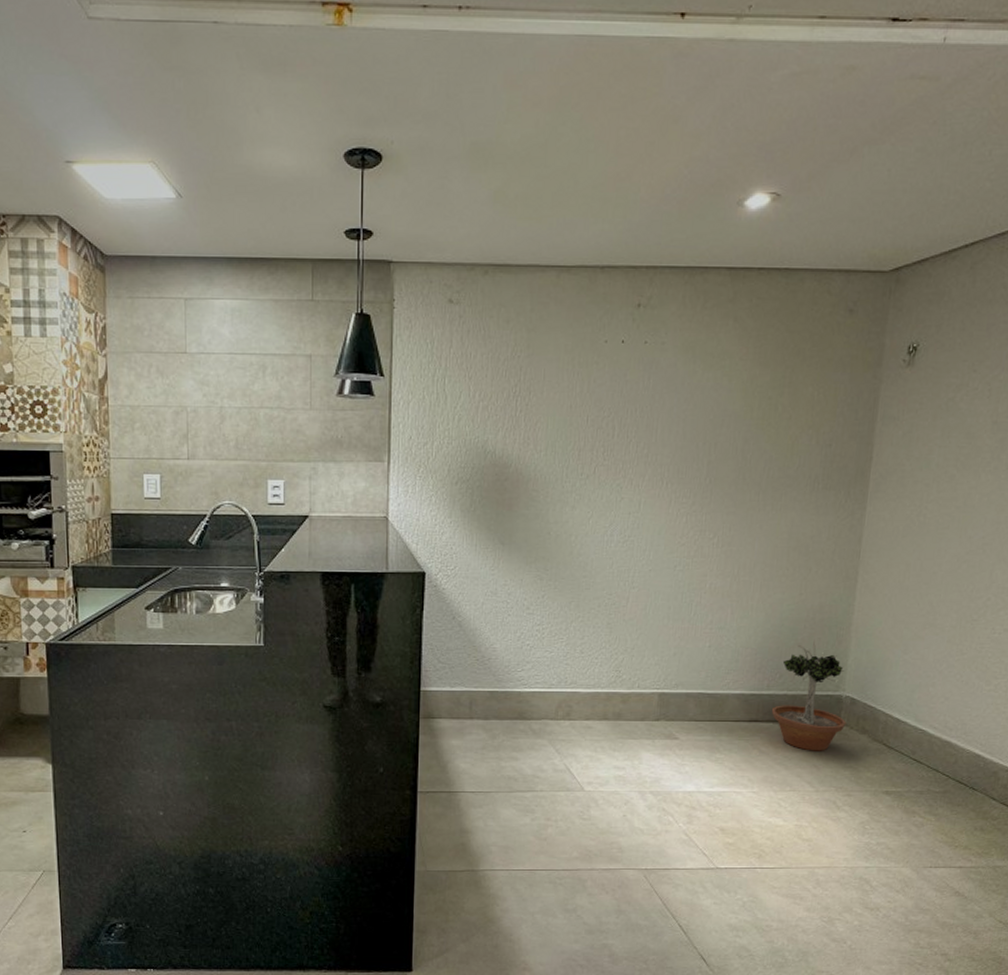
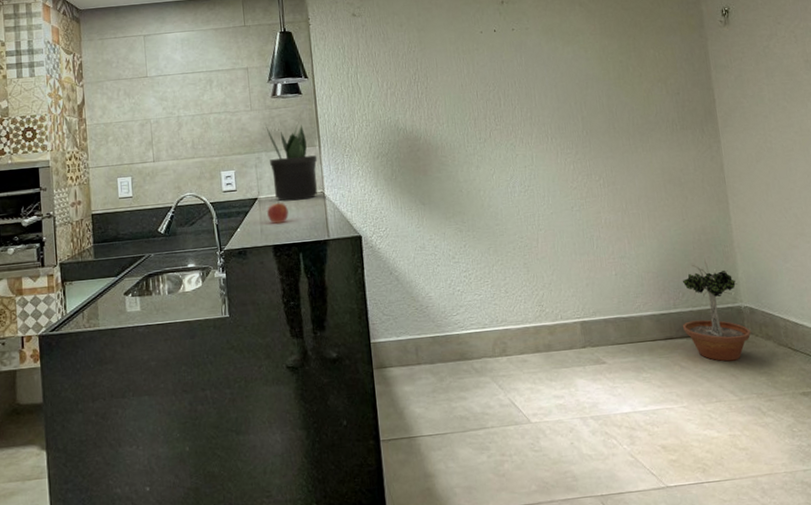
fruit: none [318,522,343,548] -> present [267,201,289,224]
planter: none [326,430,385,523] -> present [265,124,318,201]

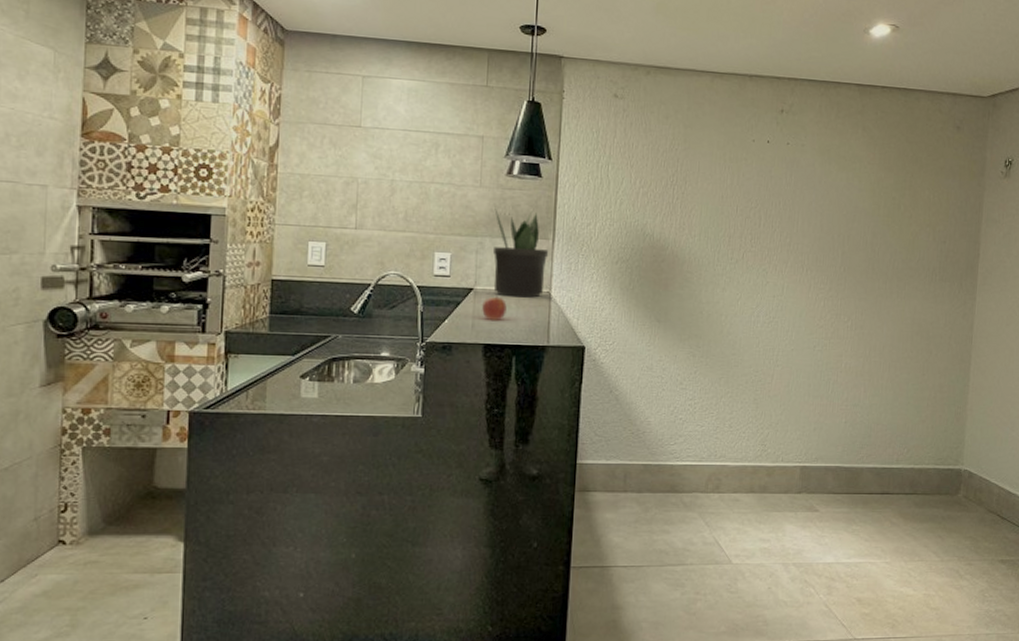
potted tree: present [682,259,751,362] -> none [900,417,966,522]

